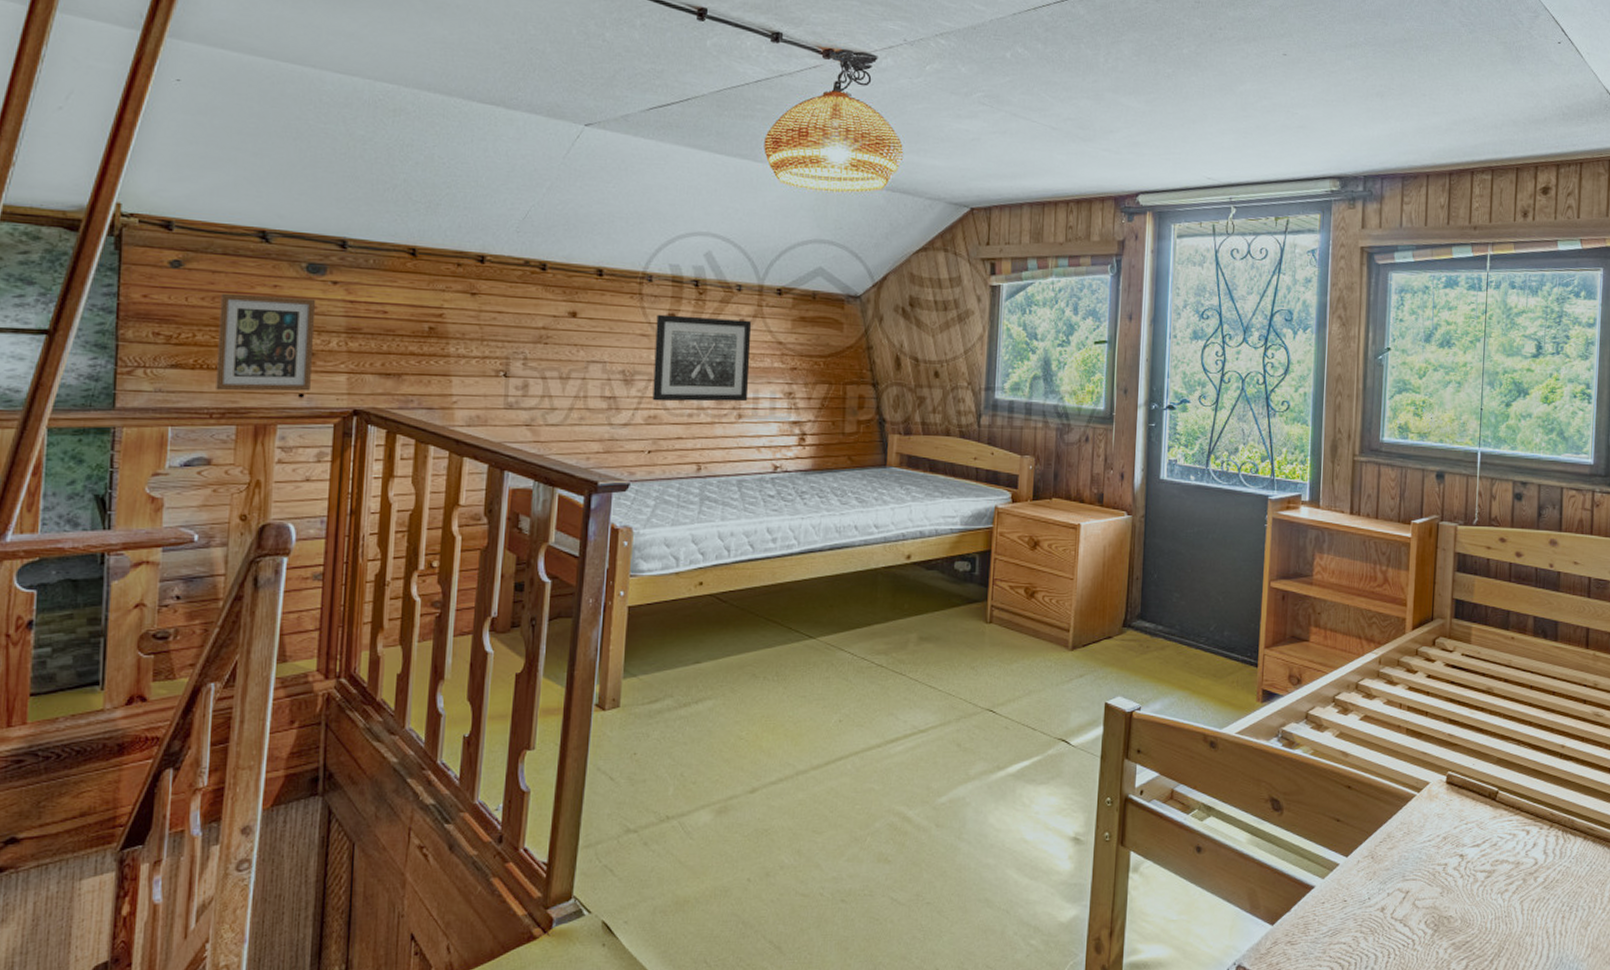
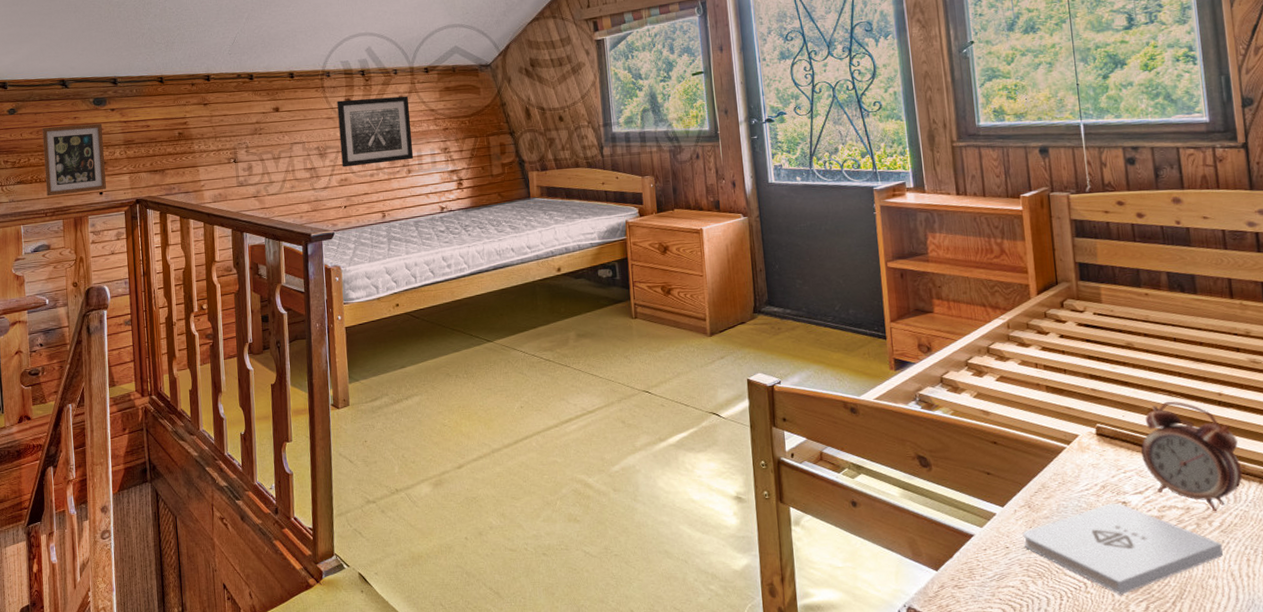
notepad: none [1361,855,1542,953] -> present [1022,503,1223,595]
alarm clock: none [1484,751,1571,867] -> present [1140,401,1243,512]

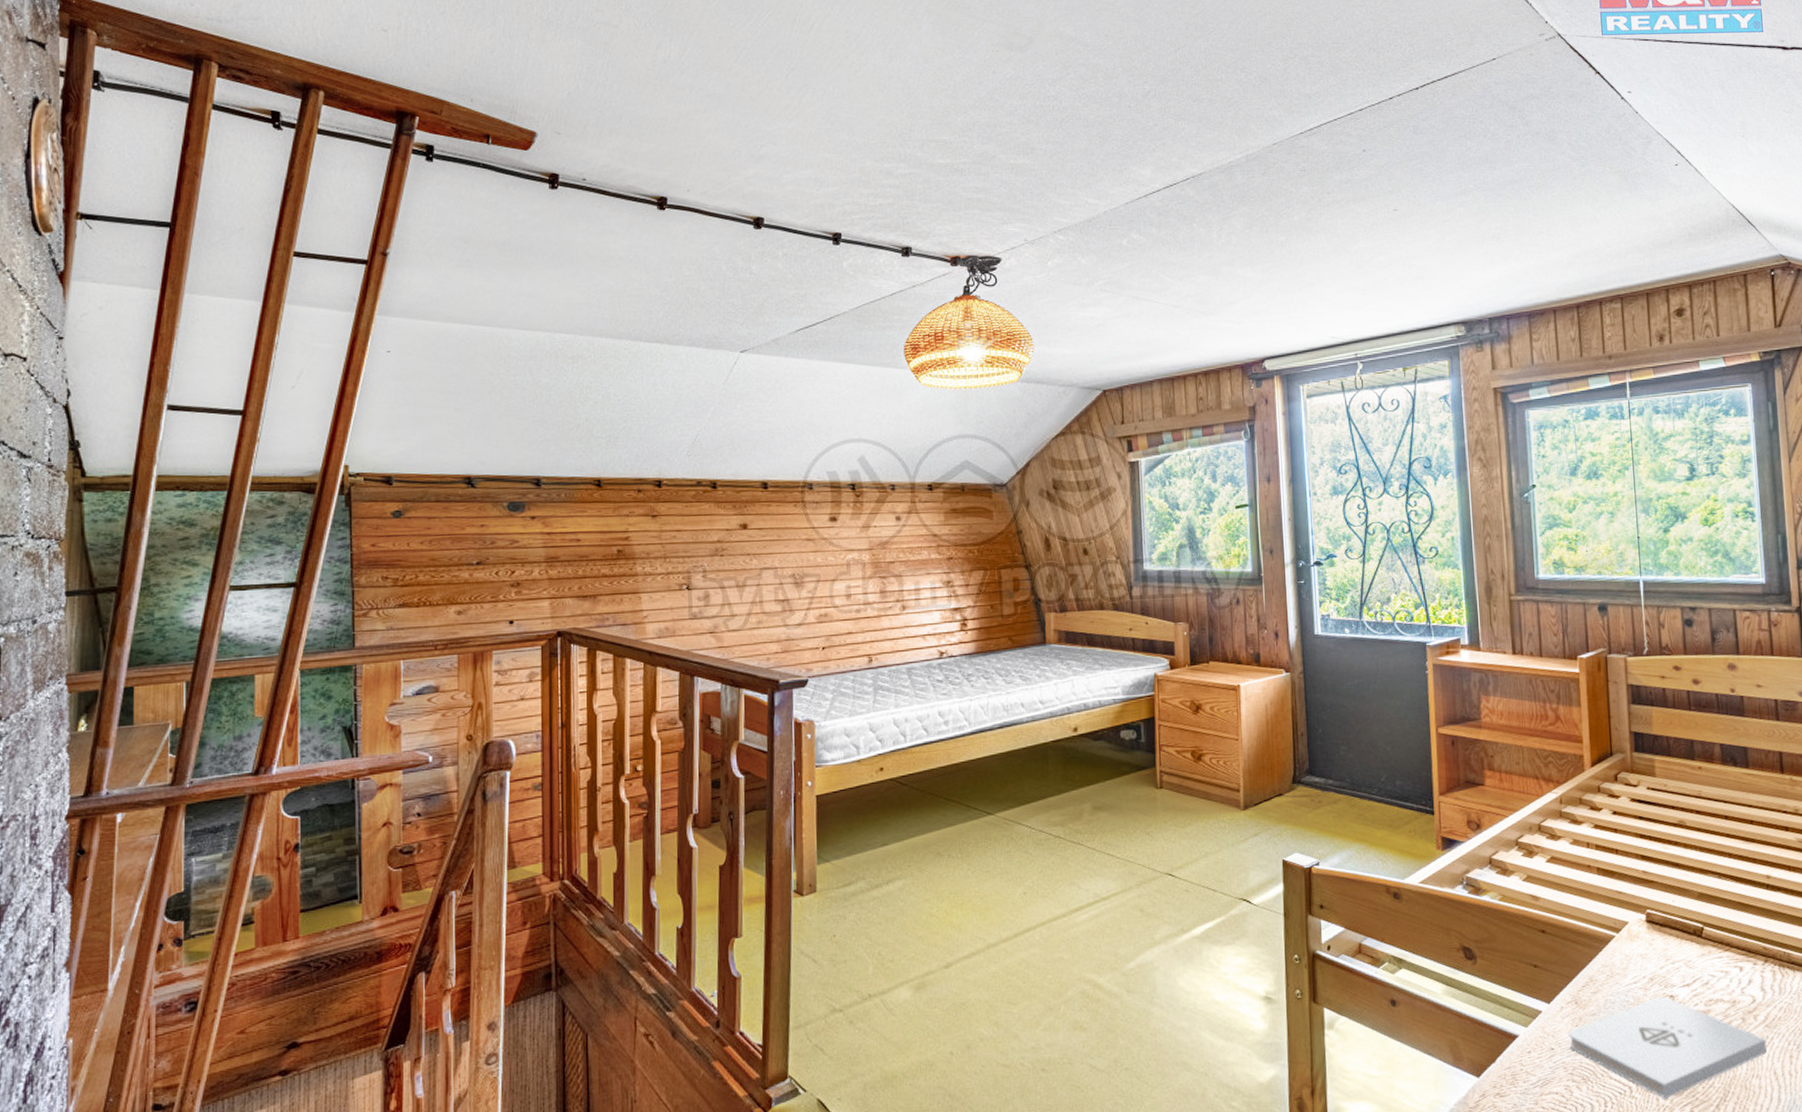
picture frame: present [42,123,106,197] -> none [437,534,519,624]
wall art: present [337,96,414,168] -> none [819,517,910,600]
alarm clock: present [1140,401,1243,512] -> none [1689,884,1788,1005]

